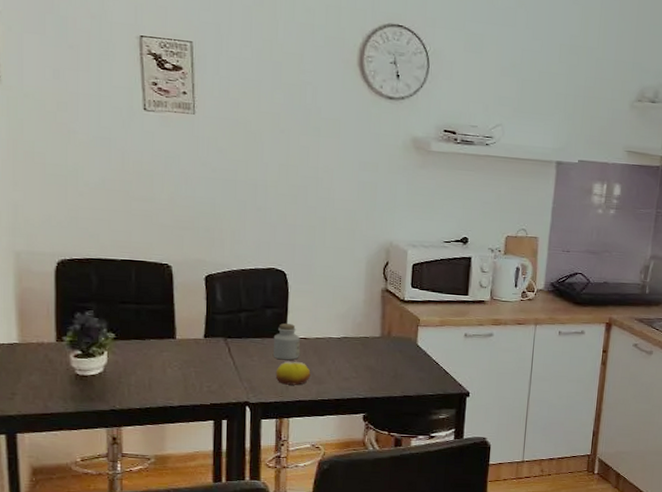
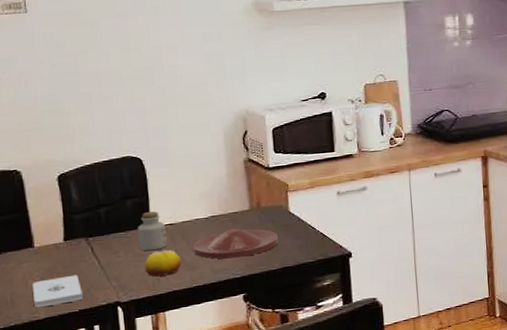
notepad: none [170,370,216,396] -> present [32,274,83,308]
plate: none [323,352,403,380] -> present [193,228,278,259]

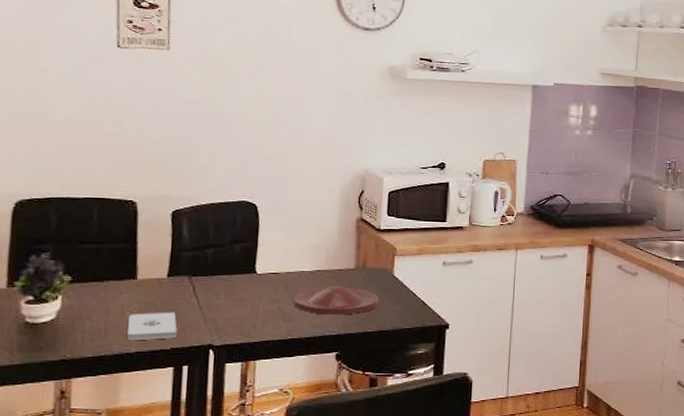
jar: present [137,211,167,251] -> none [241,258,270,298]
fruit: present [144,250,182,277] -> none [242,299,281,324]

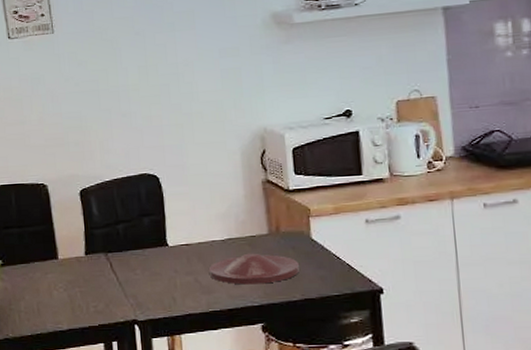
notepad: present [127,312,177,341] -> none [57,289,102,319]

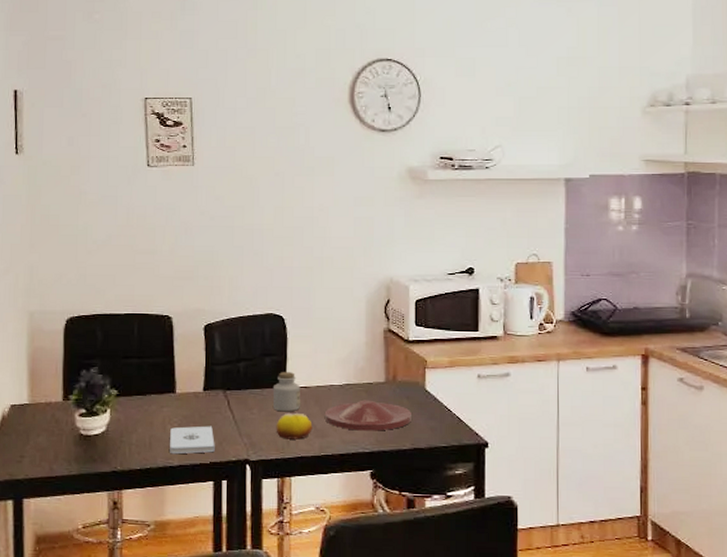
notepad: none [57,289,102,319] -> present [170,426,215,455]
jar: none [153,230,183,271] -> present [272,372,300,412]
fruit: none [160,271,198,298] -> present [276,413,313,440]

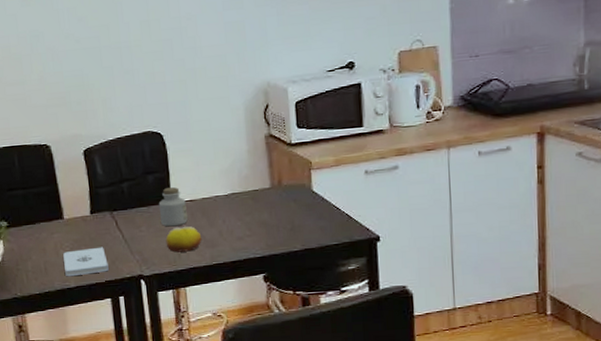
plate: present [325,400,411,431] -> none [213,206,300,238]

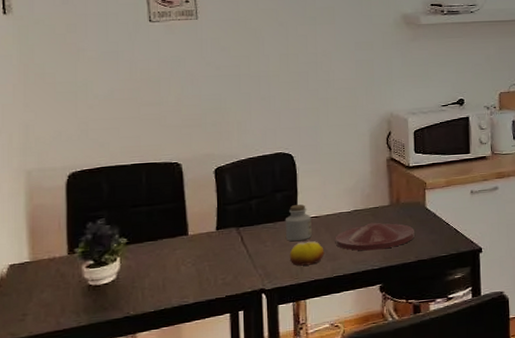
notepad: present [63,247,109,277] -> none [184,262,230,293]
plate: none [213,206,300,238] -> present [336,222,414,251]

